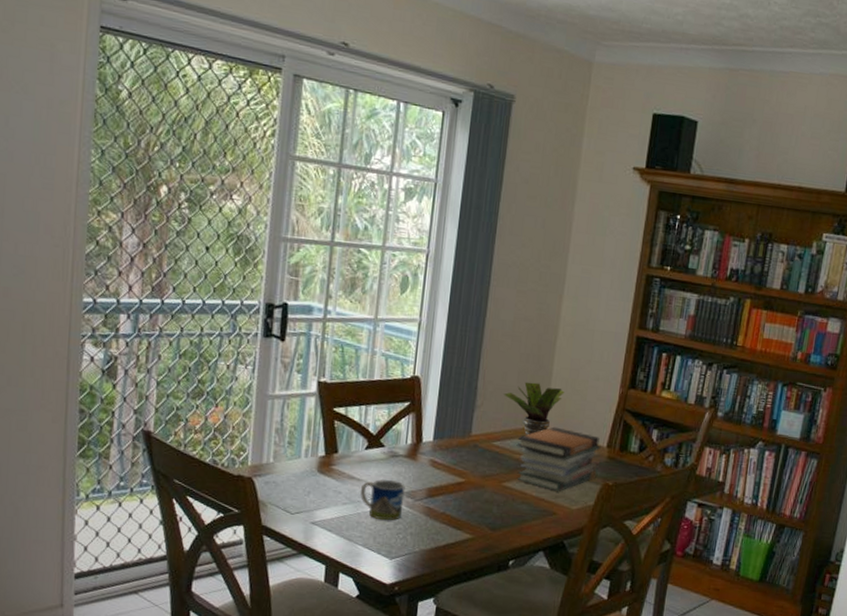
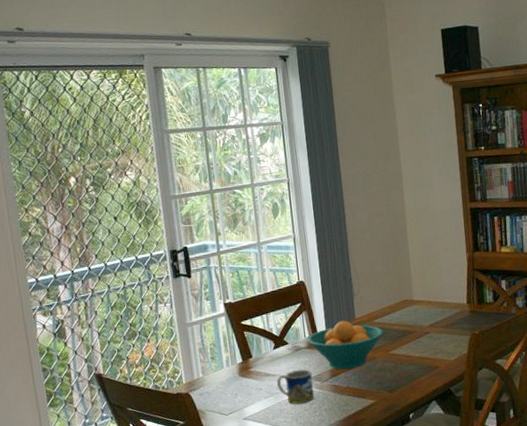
fruit bowl: none [408,433,501,493] -> present [307,320,384,370]
potted plant: present [504,382,565,436] -> none [374,264,423,309]
book stack: present [516,426,601,491] -> none [393,296,464,349]

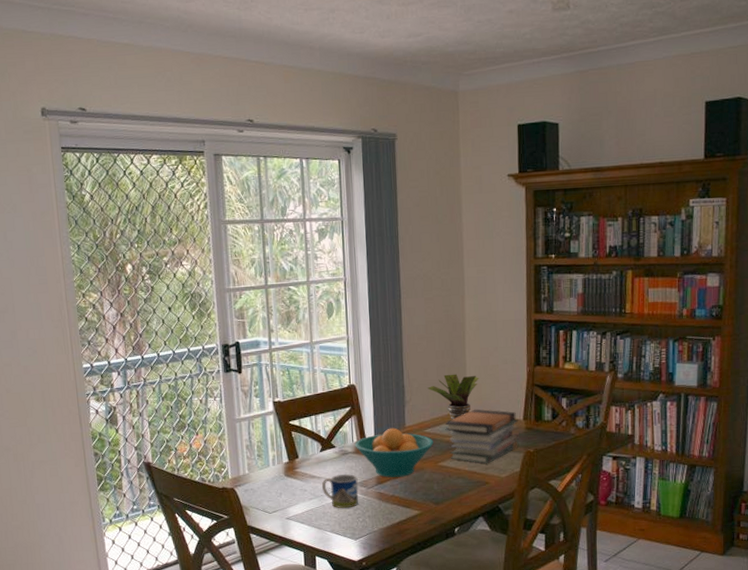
potted plant: none [374,264,423,309] -> present [427,374,479,420]
book stack: none [393,296,464,349] -> present [445,409,518,464]

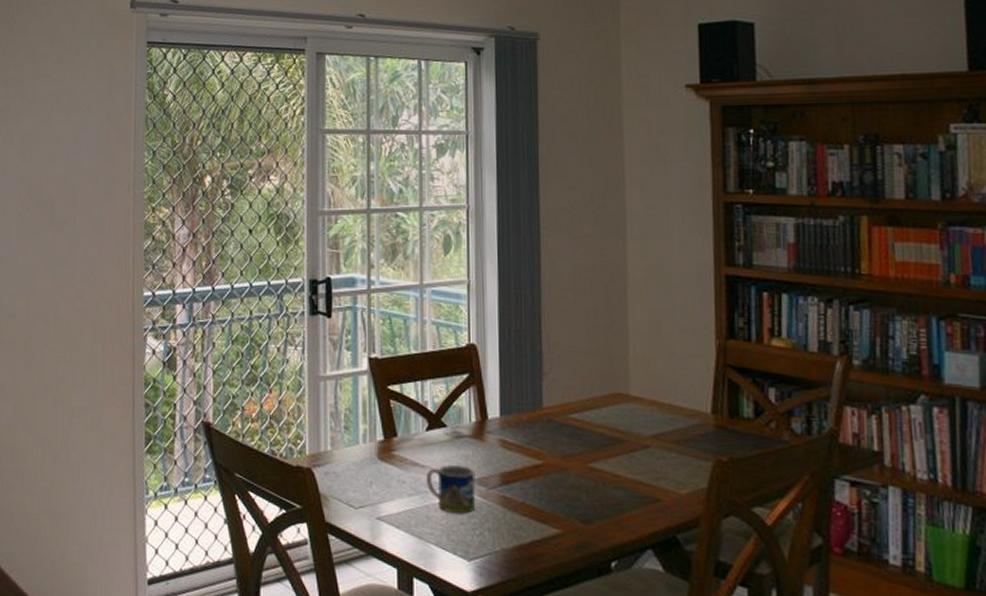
fruit bowl: present [354,428,434,478] -> none [472,407,582,478]
potted plant: present [427,374,479,420] -> none [574,340,647,404]
book stack: present [445,409,518,464] -> none [598,392,705,472]

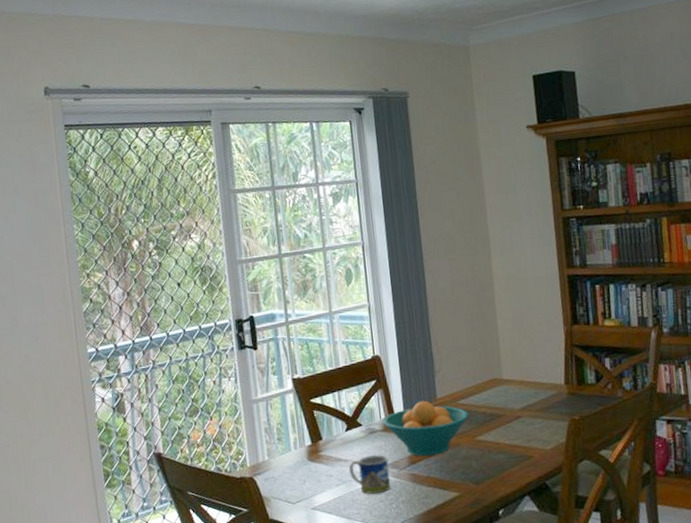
fruit bowl: none [472,407,582,478] -> present [382,400,469,457]

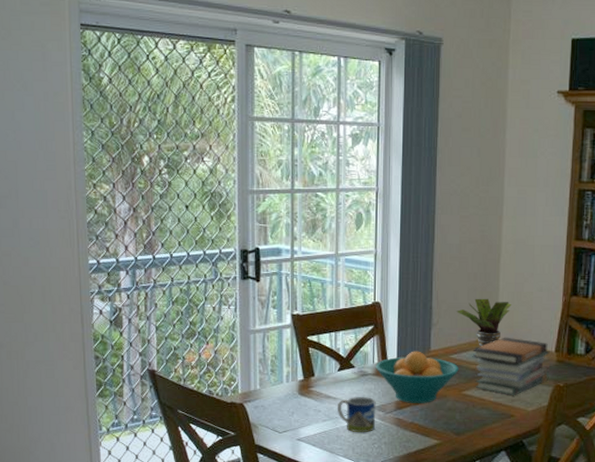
potted plant: none [458,338,513,389] -> present [456,298,512,347]
book stack: none [479,375,562,435] -> present [472,337,550,395]

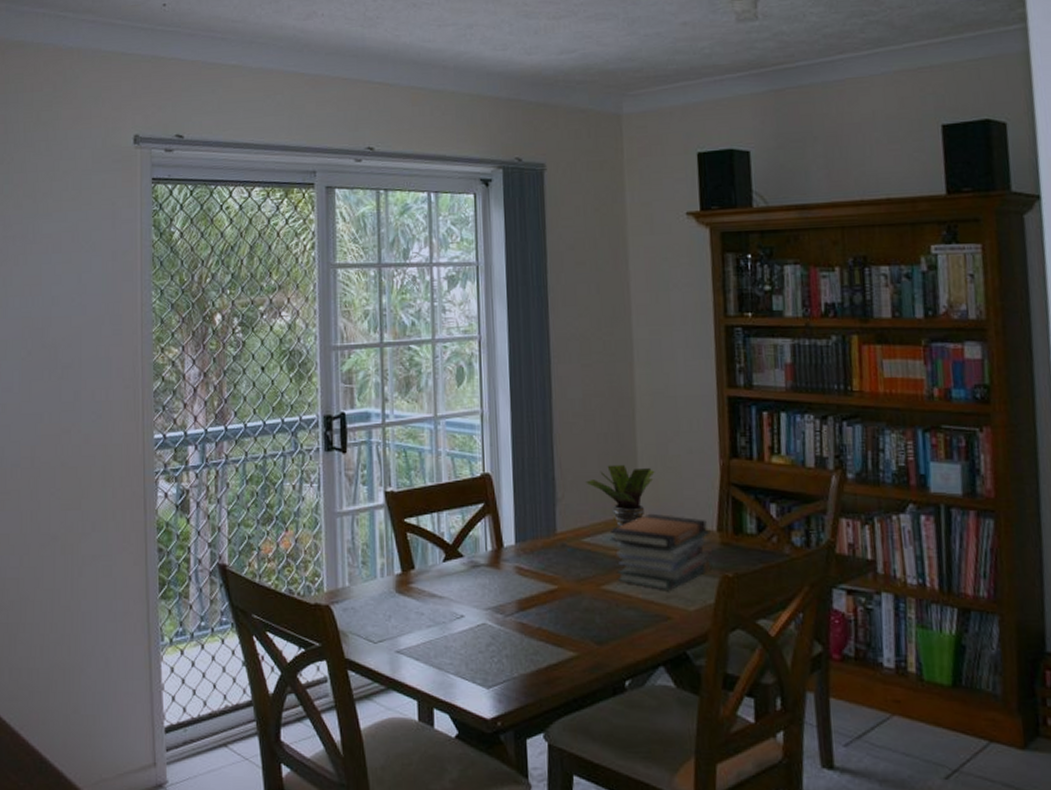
mug: present [337,397,376,433] -> none [443,595,494,643]
fruit bowl: present [375,351,459,403] -> none [489,534,595,602]

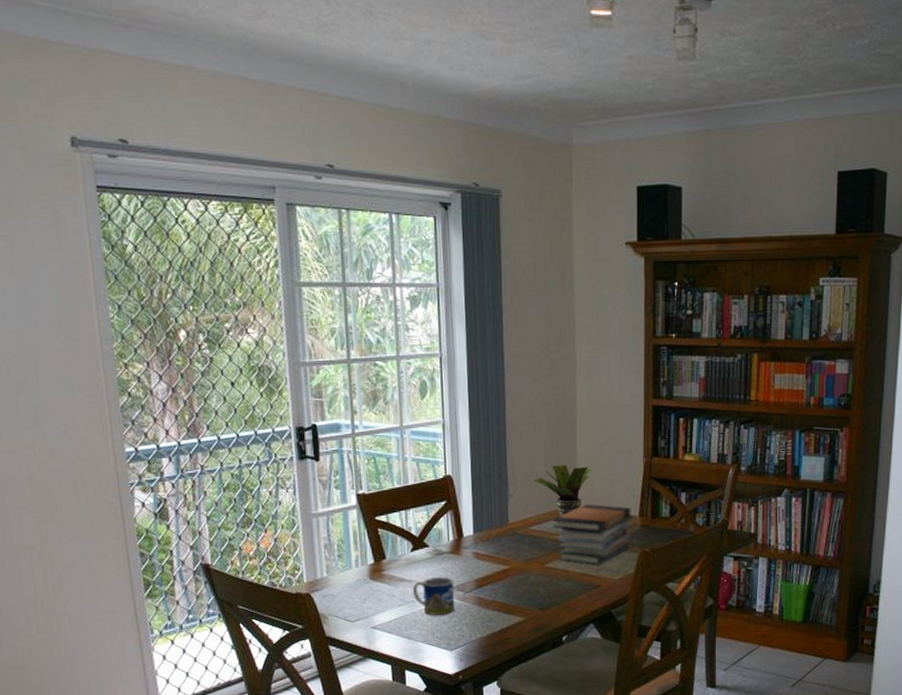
mug: none [443,595,494,643] -> present [412,577,455,616]

